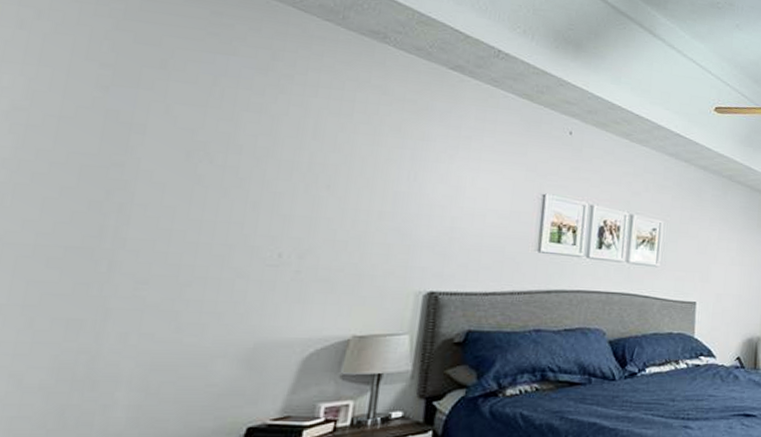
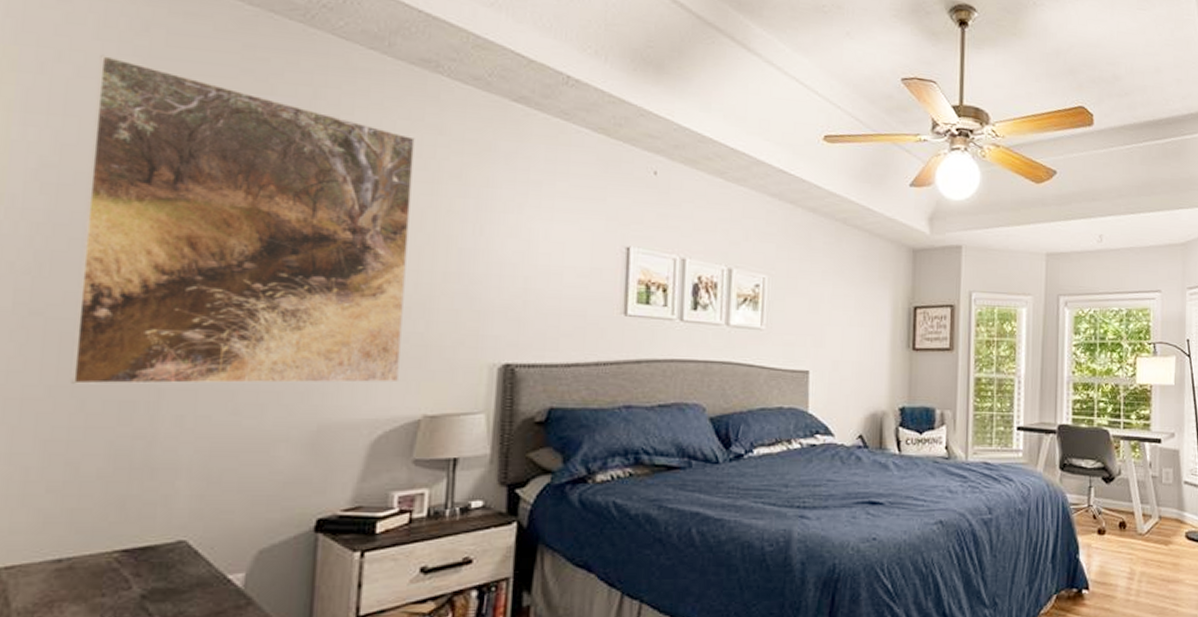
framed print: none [21,14,361,307] -> present [69,54,415,385]

